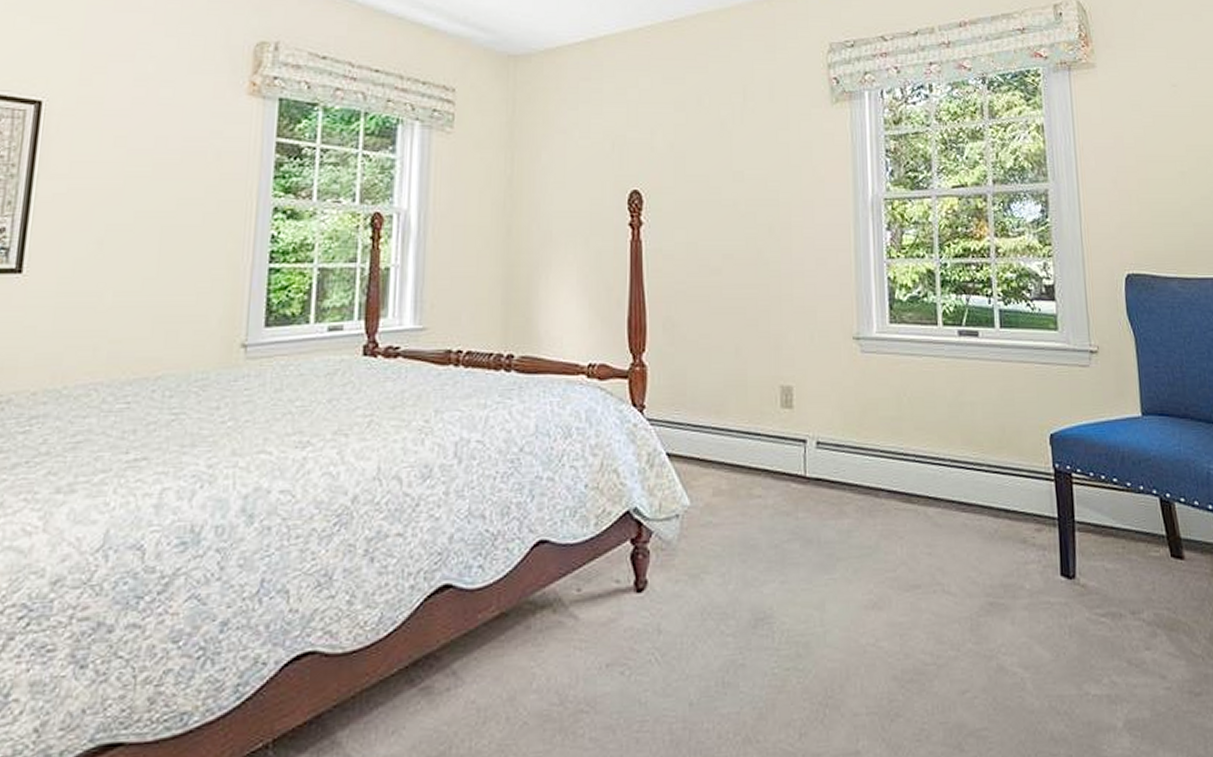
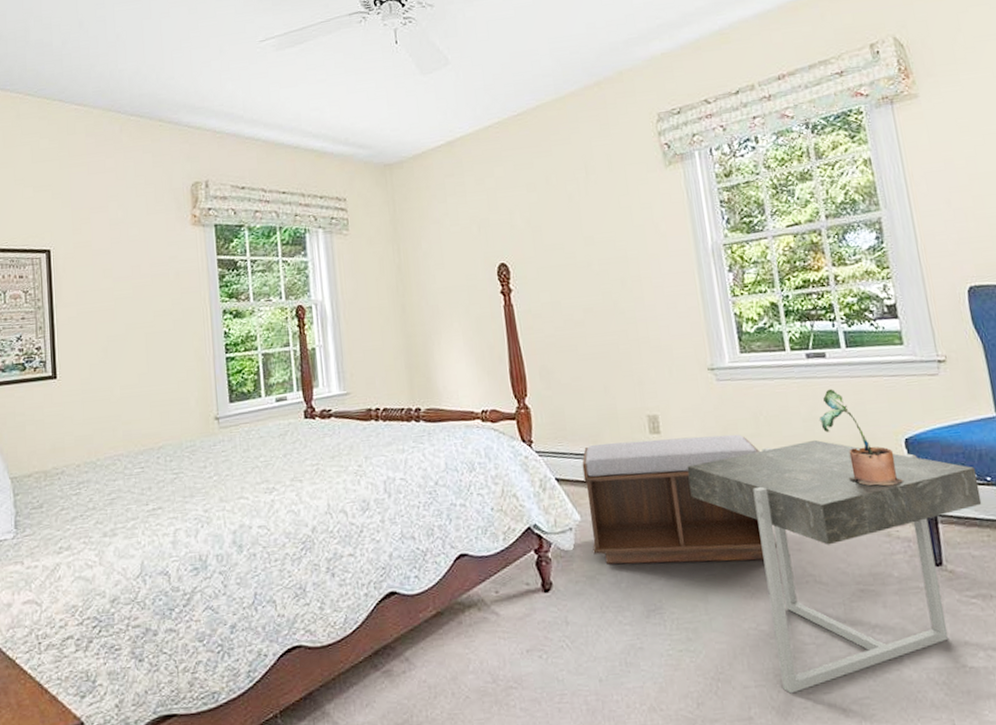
bench: none [699,414,906,564] -> present [582,434,777,564]
side table: none [818,428,1120,723] -> present [687,439,982,694]
potted plant: none [964,372,1045,486] -> present [819,389,904,486]

